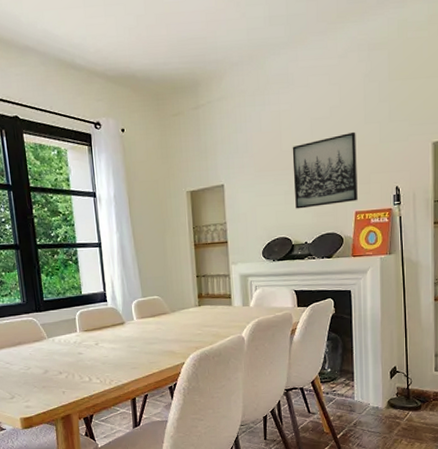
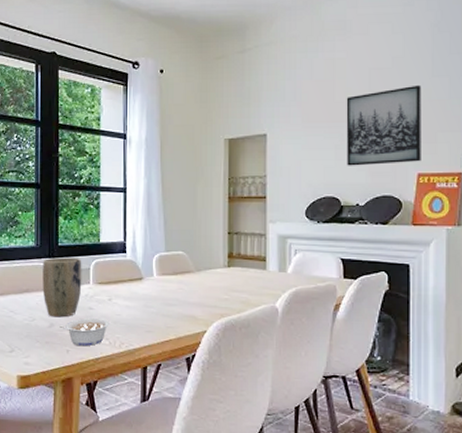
plant pot: none [31,310,70,365] -> present [42,257,82,318]
legume: none [53,361,100,387] -> present [59,318,111,347]

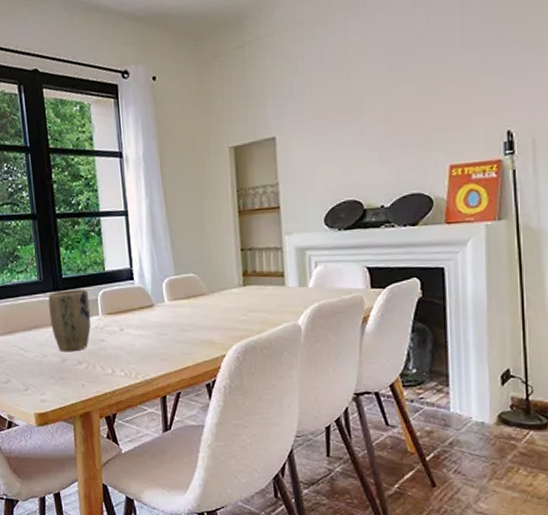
legume: present [59,318,111,347] -> none [72,350,124,380]
wall art: present [346,84,421,166] -> none [363,62,453,164]

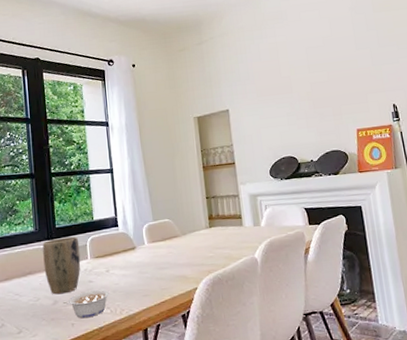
legume: none [72,350,124,380] -> present [63,289,110,319]

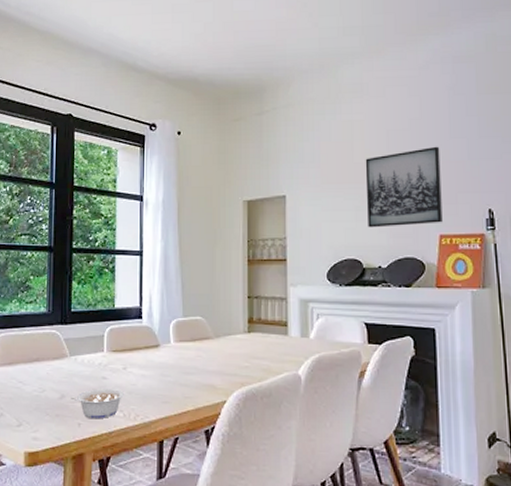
plant pot: present [42,236,81,295] -> none [53,324,96,388]
wall art: none [290,57,358,129] -> present [365,146,443,228]

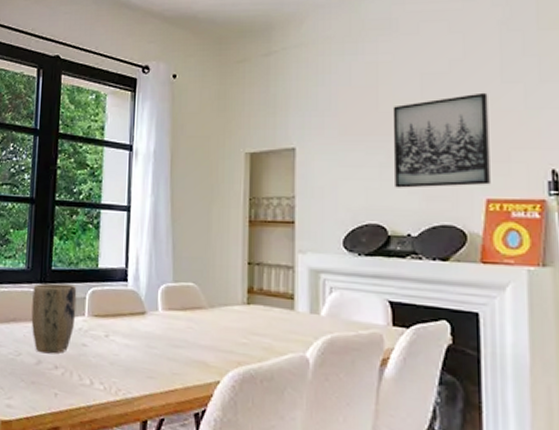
plant pot: none [53,324,96,388] -> present [31,283,77,354]
legume: present [71,389,125,419] -> none [48,356,106,391]

